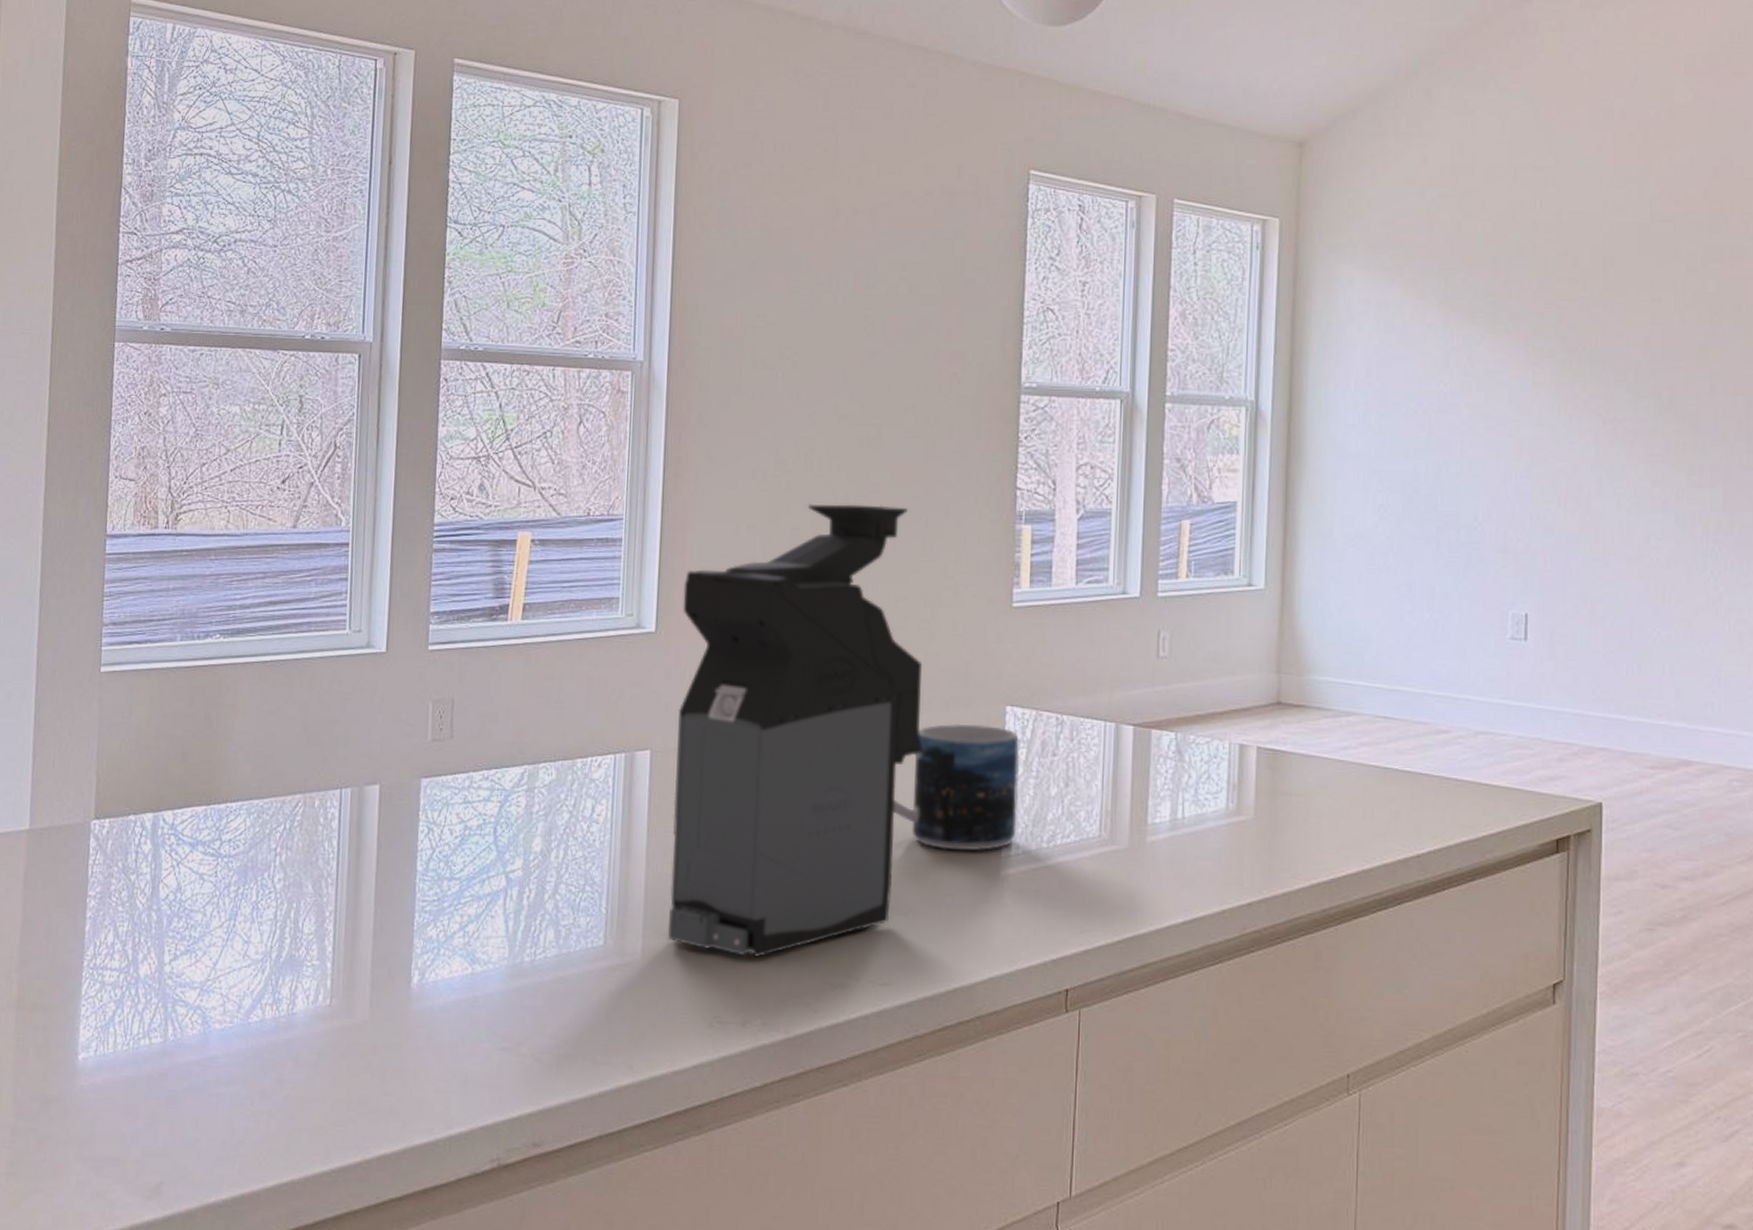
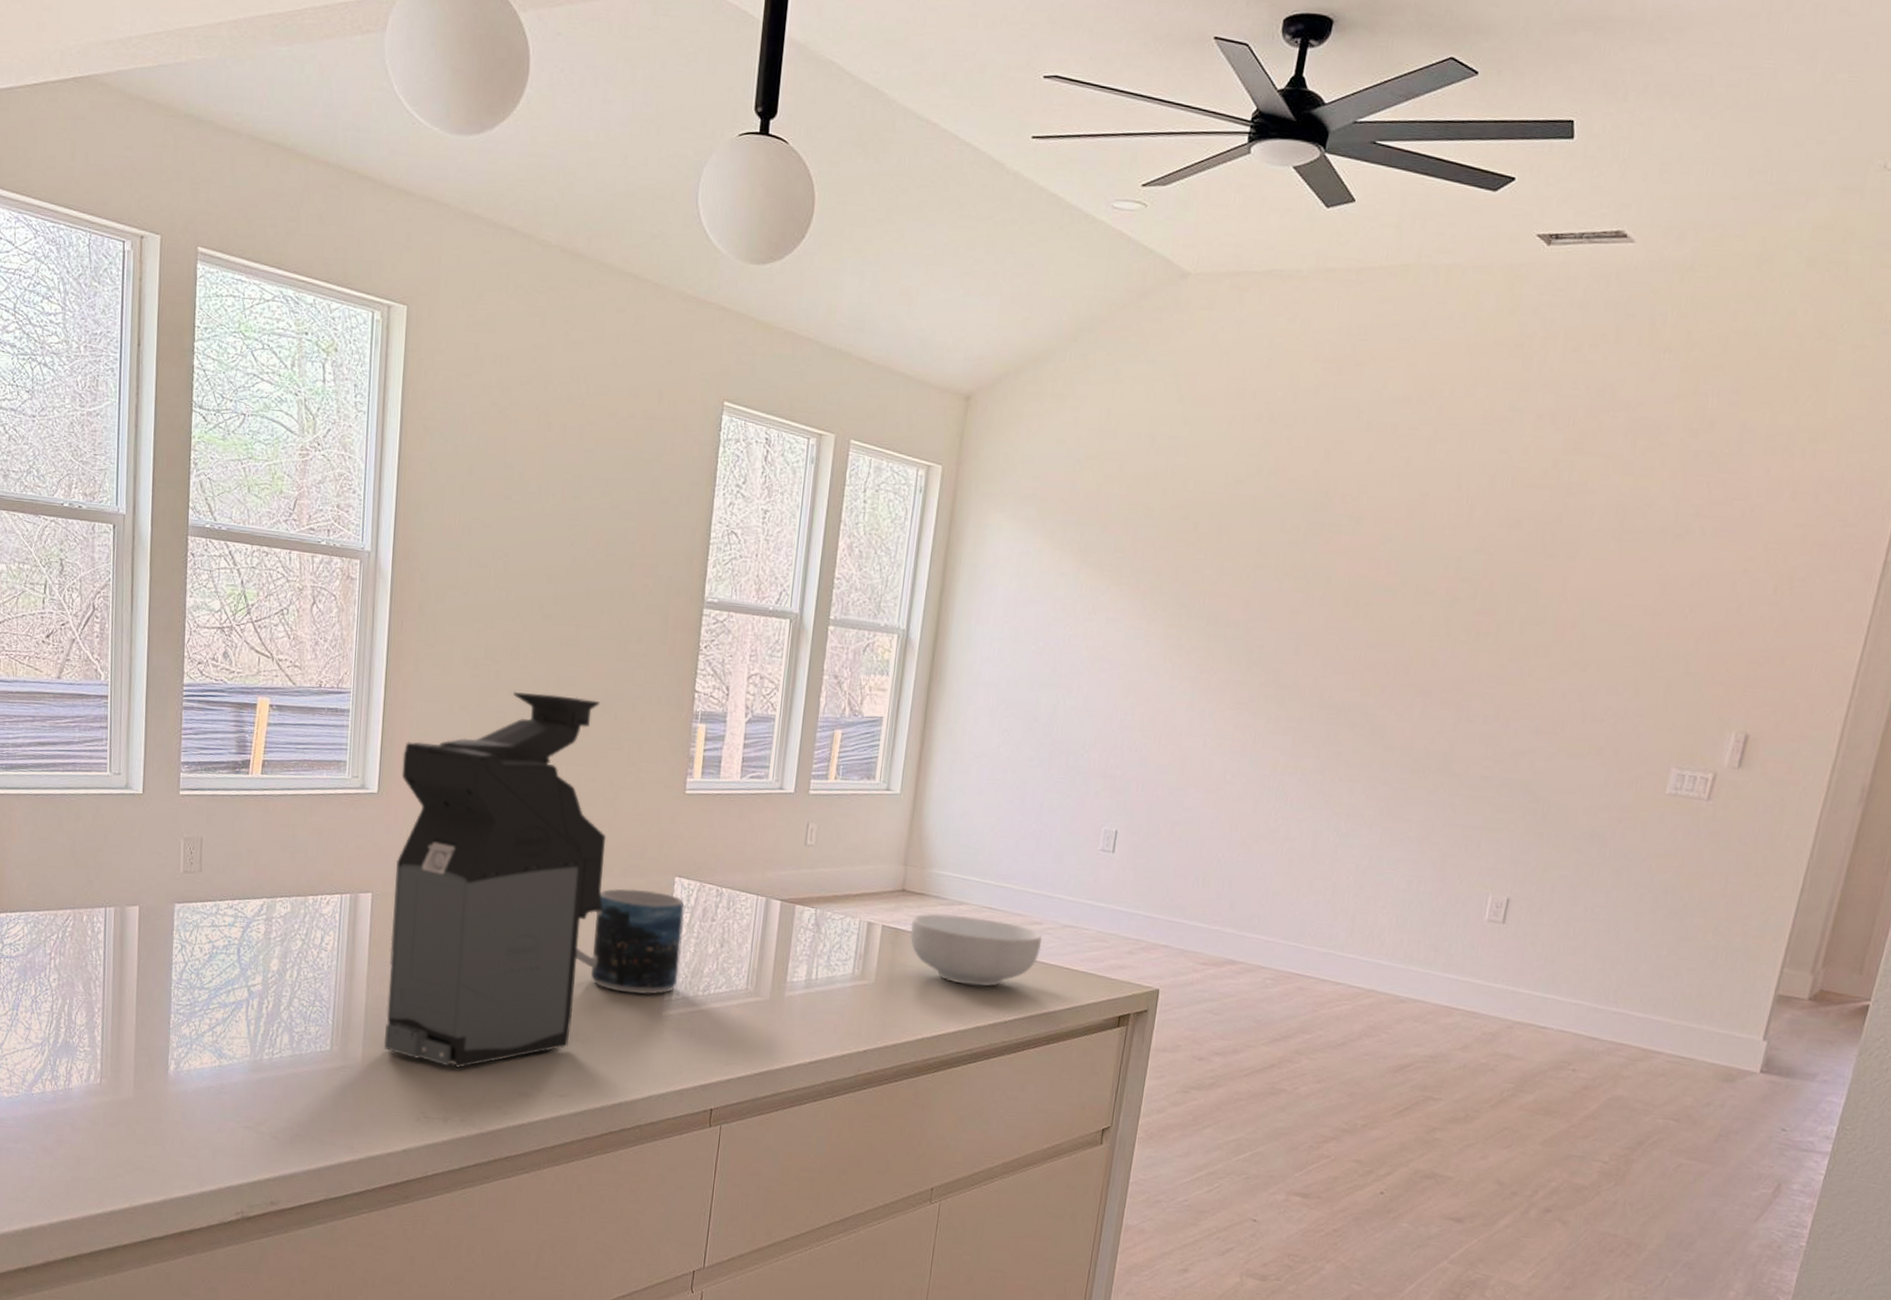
cereal bowl: none [1291,728,1452,814] -> present [909,913,1043,986]

